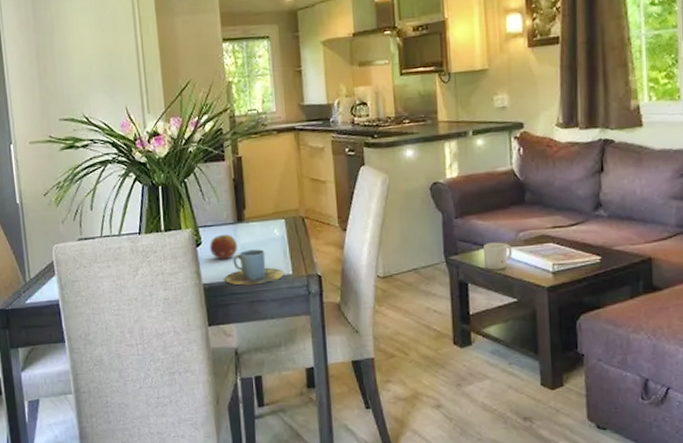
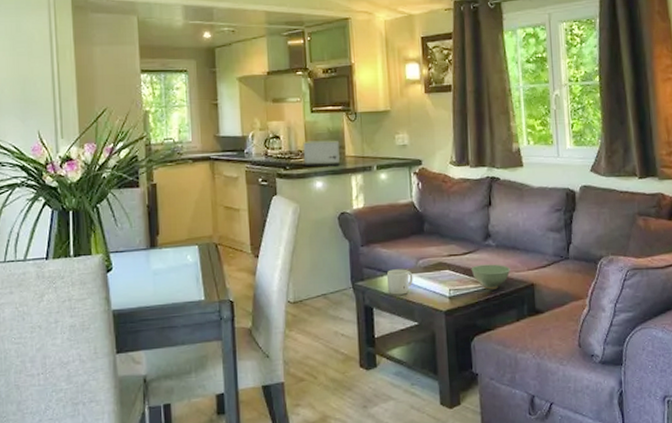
fruit: present [210,234,237,259] -> none [121,259,149,285]
cup: present [224,249,285,286] -> none [134,275,197,312]
toaster: none [391,104,434,136] -> present [303,140,341,168]
bowl: none [578,236,625,264] -> present [471,264,511,290]

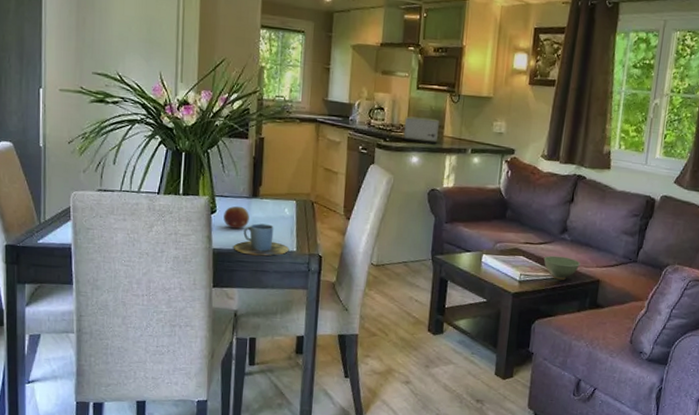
fruit: none [121,259,149,285] -> present [223,206,249,229]
cup: none [134,275,197,312] -> present [233,223,290,256]
mug: present [387,269,413,295] -> none [464,248,489,273]

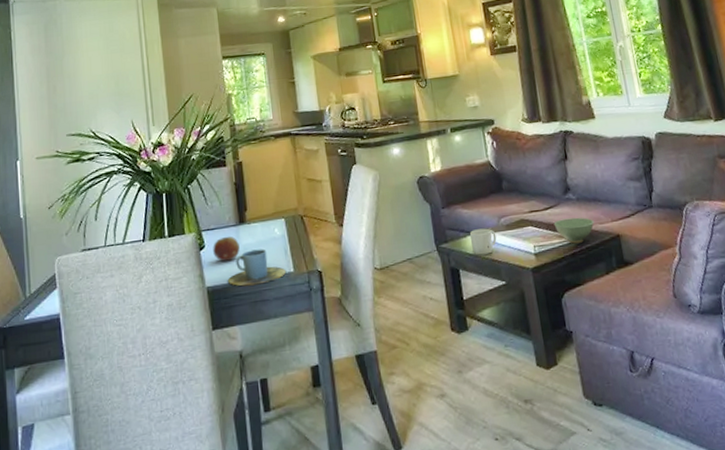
toaster: present [403,116,441,145] -> none [377,107,415,136]
mug: none [464,248,489,273] -> present [470,228,497,255]

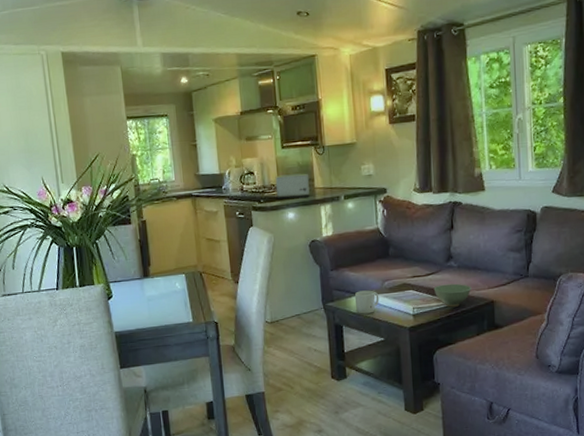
fruit: present [213,236,240,261] -> none [120,288,144,310]
cup: present [227,248,287,287] -> none [133,300,186,333]
toaster: none [377,107,415,136] -> present [275,173,311,200]

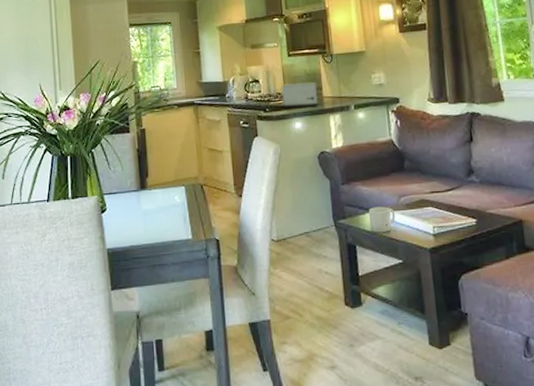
bowl: present [433,283,472,307] -> none [454,200,497,227]

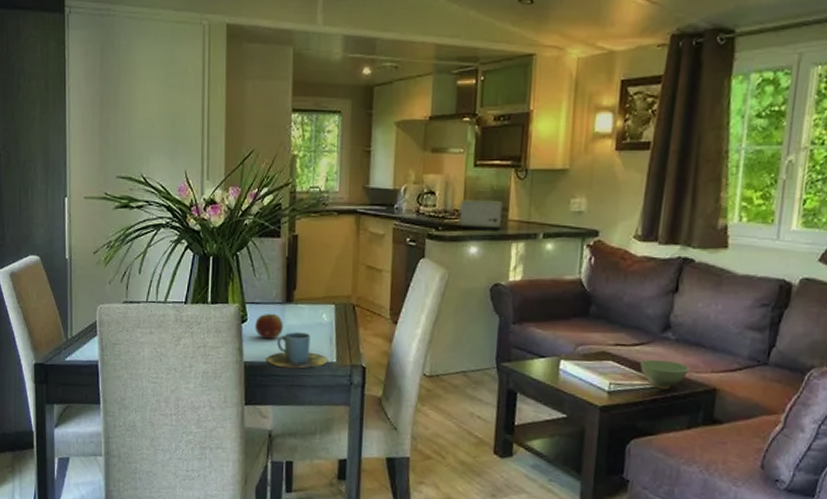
fruit: none [114,200,140,225] -> present [255,313,283,339]
cup: none [127,215,185,250] -> present [266,332,329,369]
mug: present [369,206,396,233] -> none [537,353,569,383]
bowl: none [454,200,497,227] -> present [639,359,690,390]

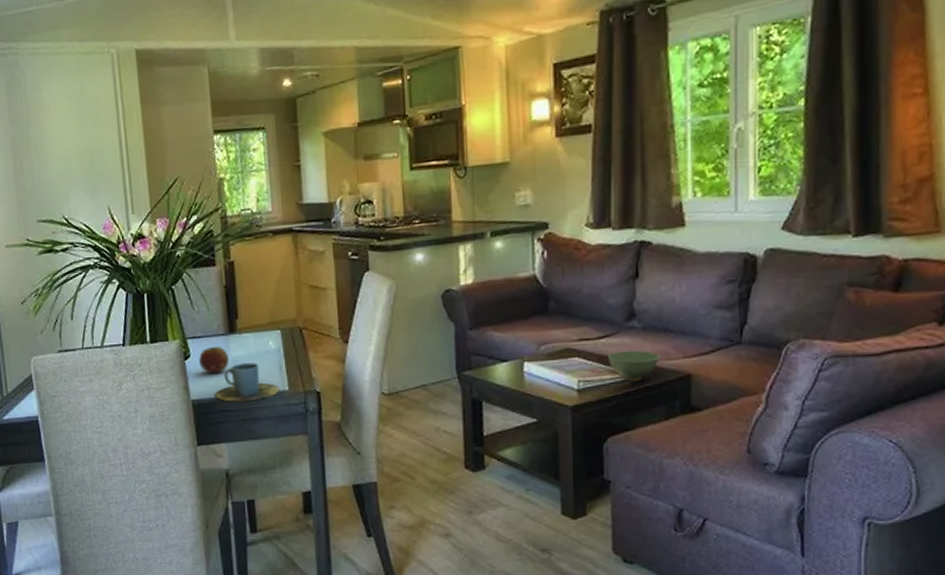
toaster: present [458,199,505,231] -> none [400,202,447,238]

